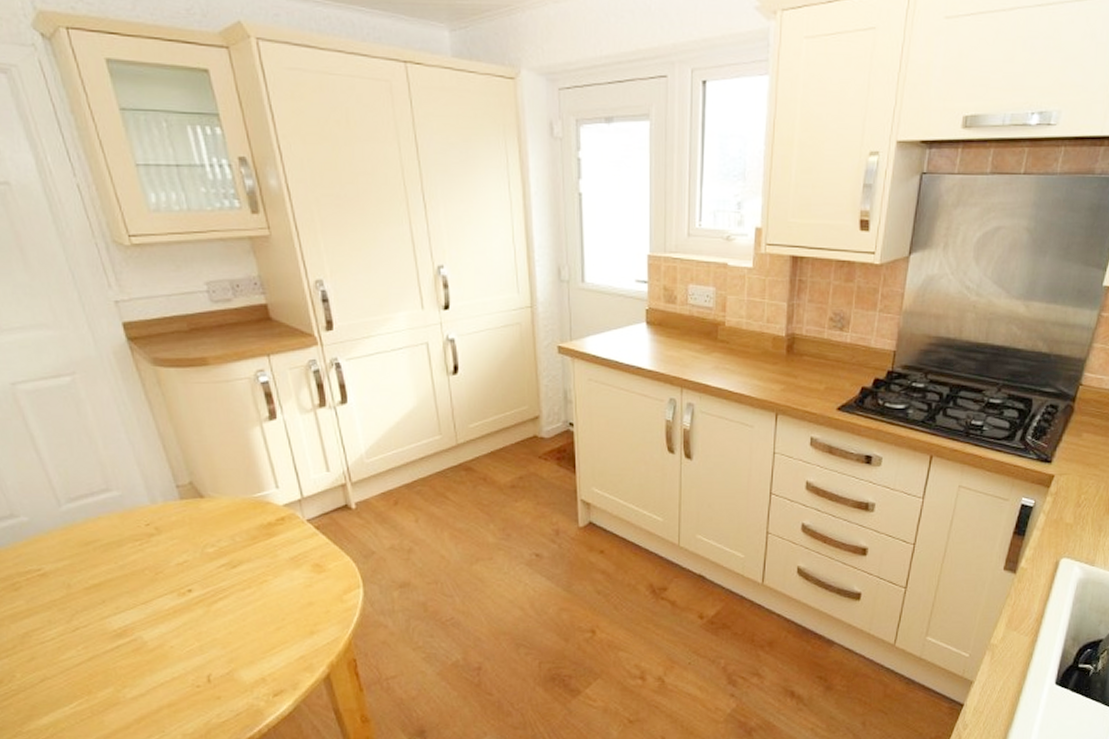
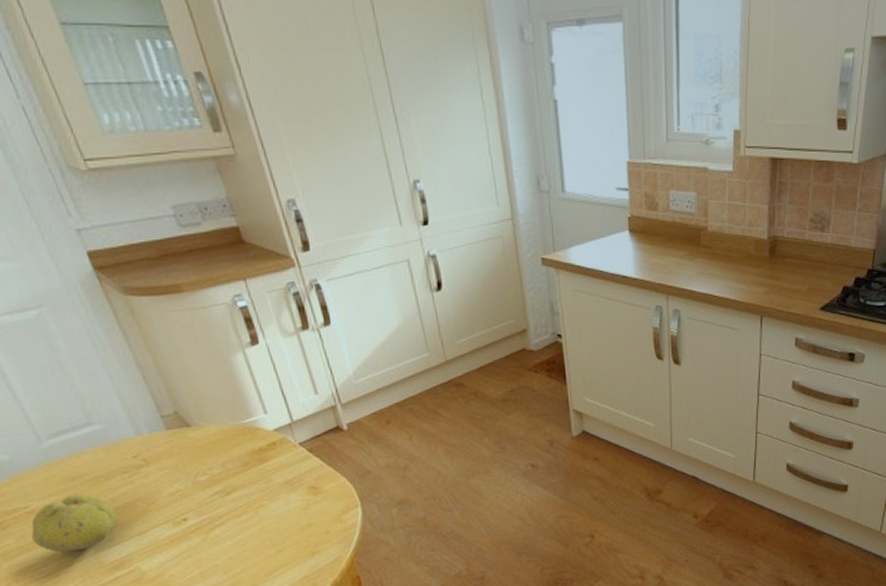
fruit: none [41,558,124,617] -> present [31,493,117,553]

